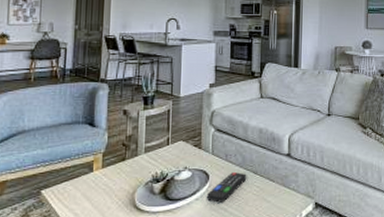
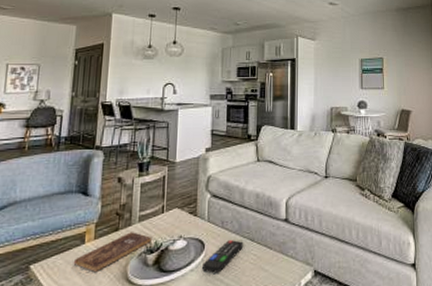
bible: none [82,162,157,199] -> present [73,232,151,273]

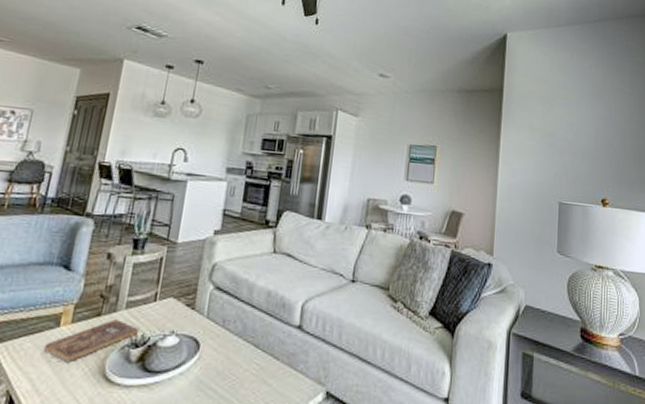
remote control: present [202,239,244,273] -> none [194,342,246,381]

